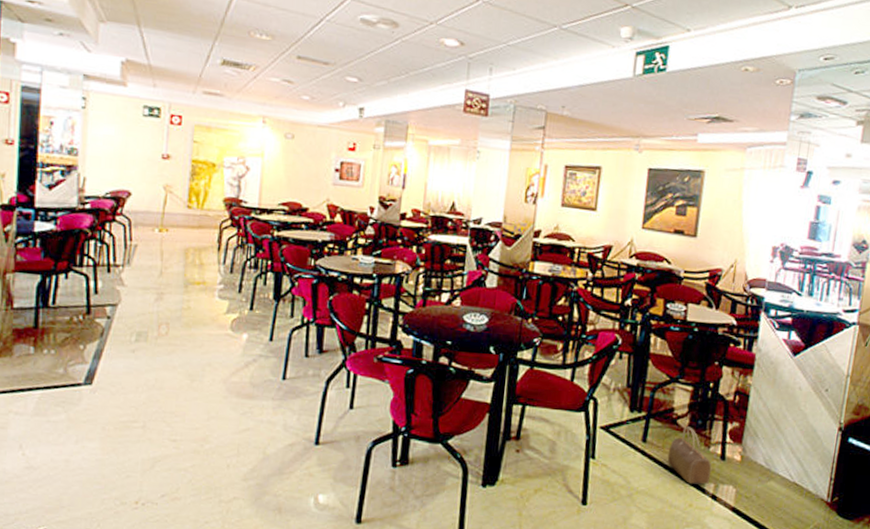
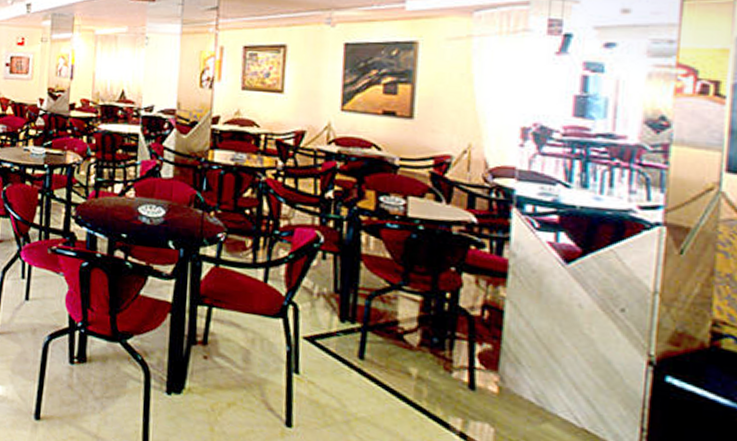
handbag: present [667,426,712,485] -> none [393,344,457,418]

